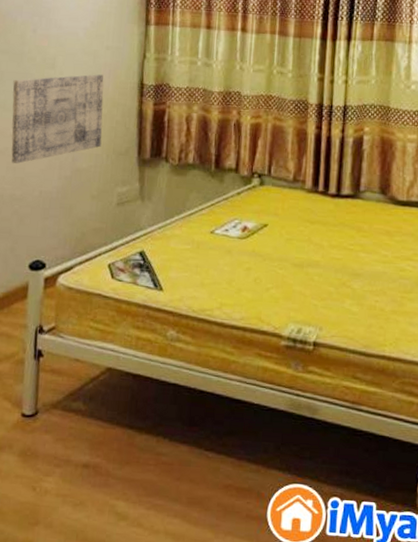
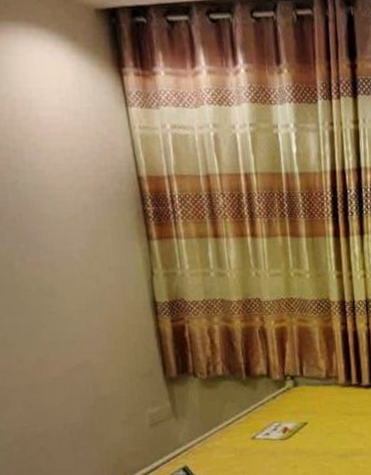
wall art: present [11,74,104,164] -> none [9,297,123,400]

